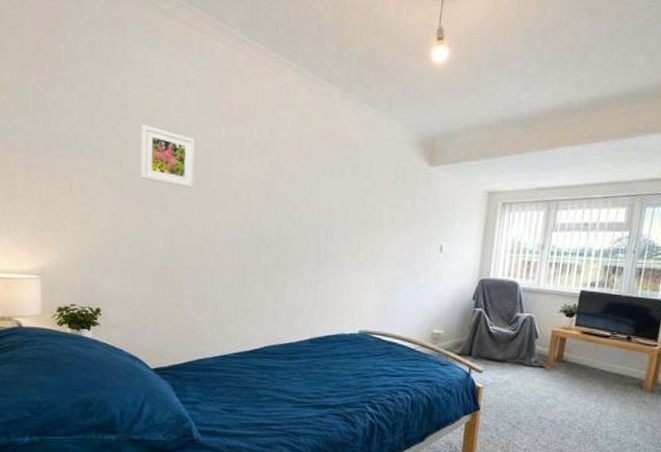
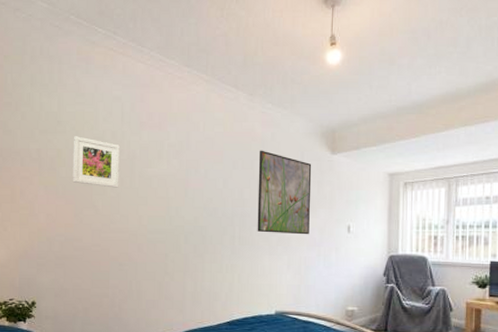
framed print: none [344,156,407,253] -> present [257,150,312,235]

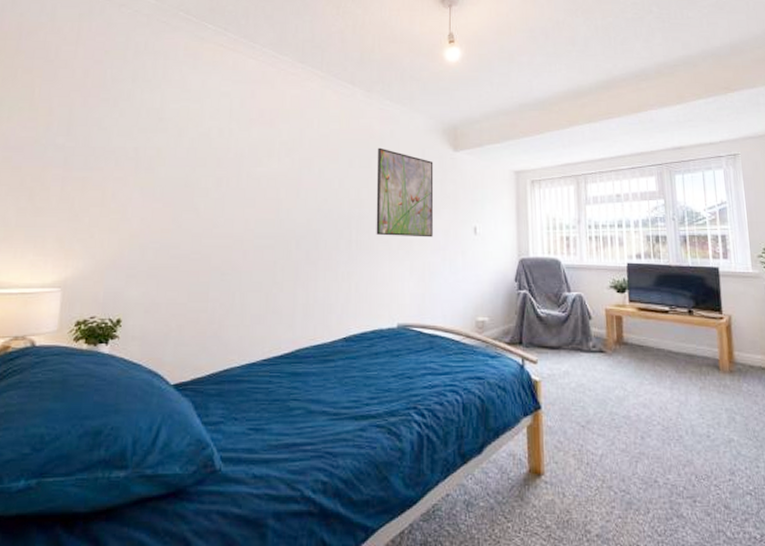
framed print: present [72,136,120,188] -> none [172,134,227,189]

